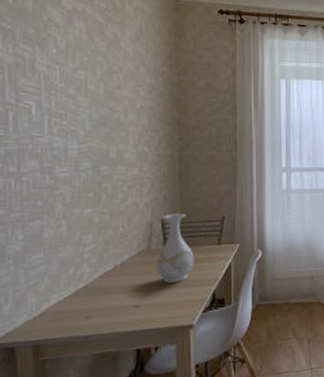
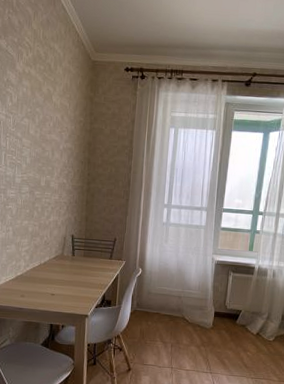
vase: present [156,212,194,283] -> none [66,231,92,282]

